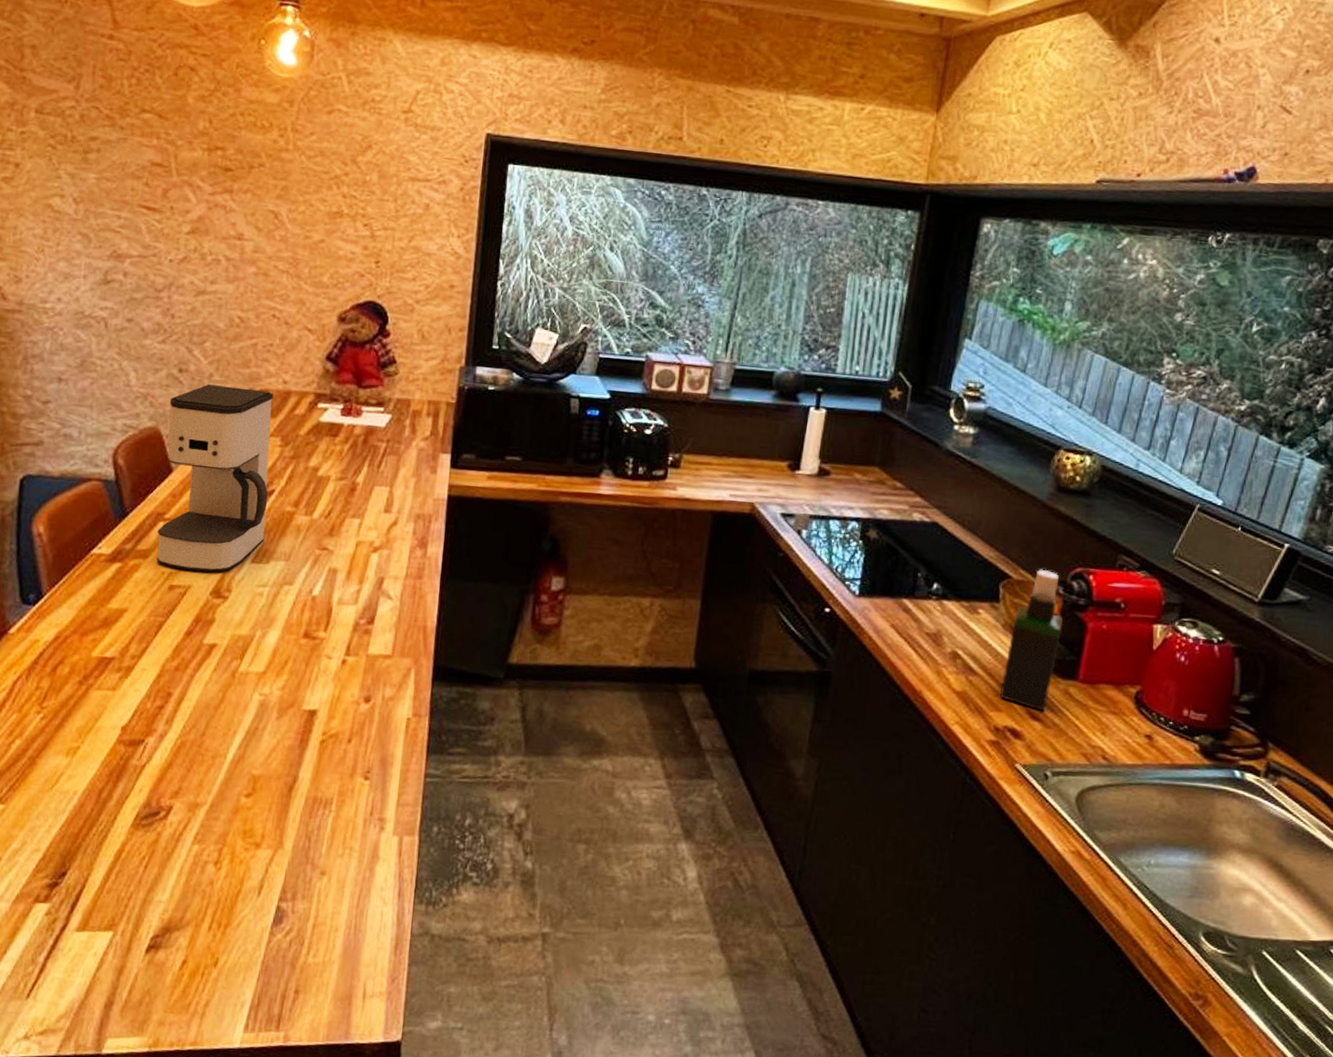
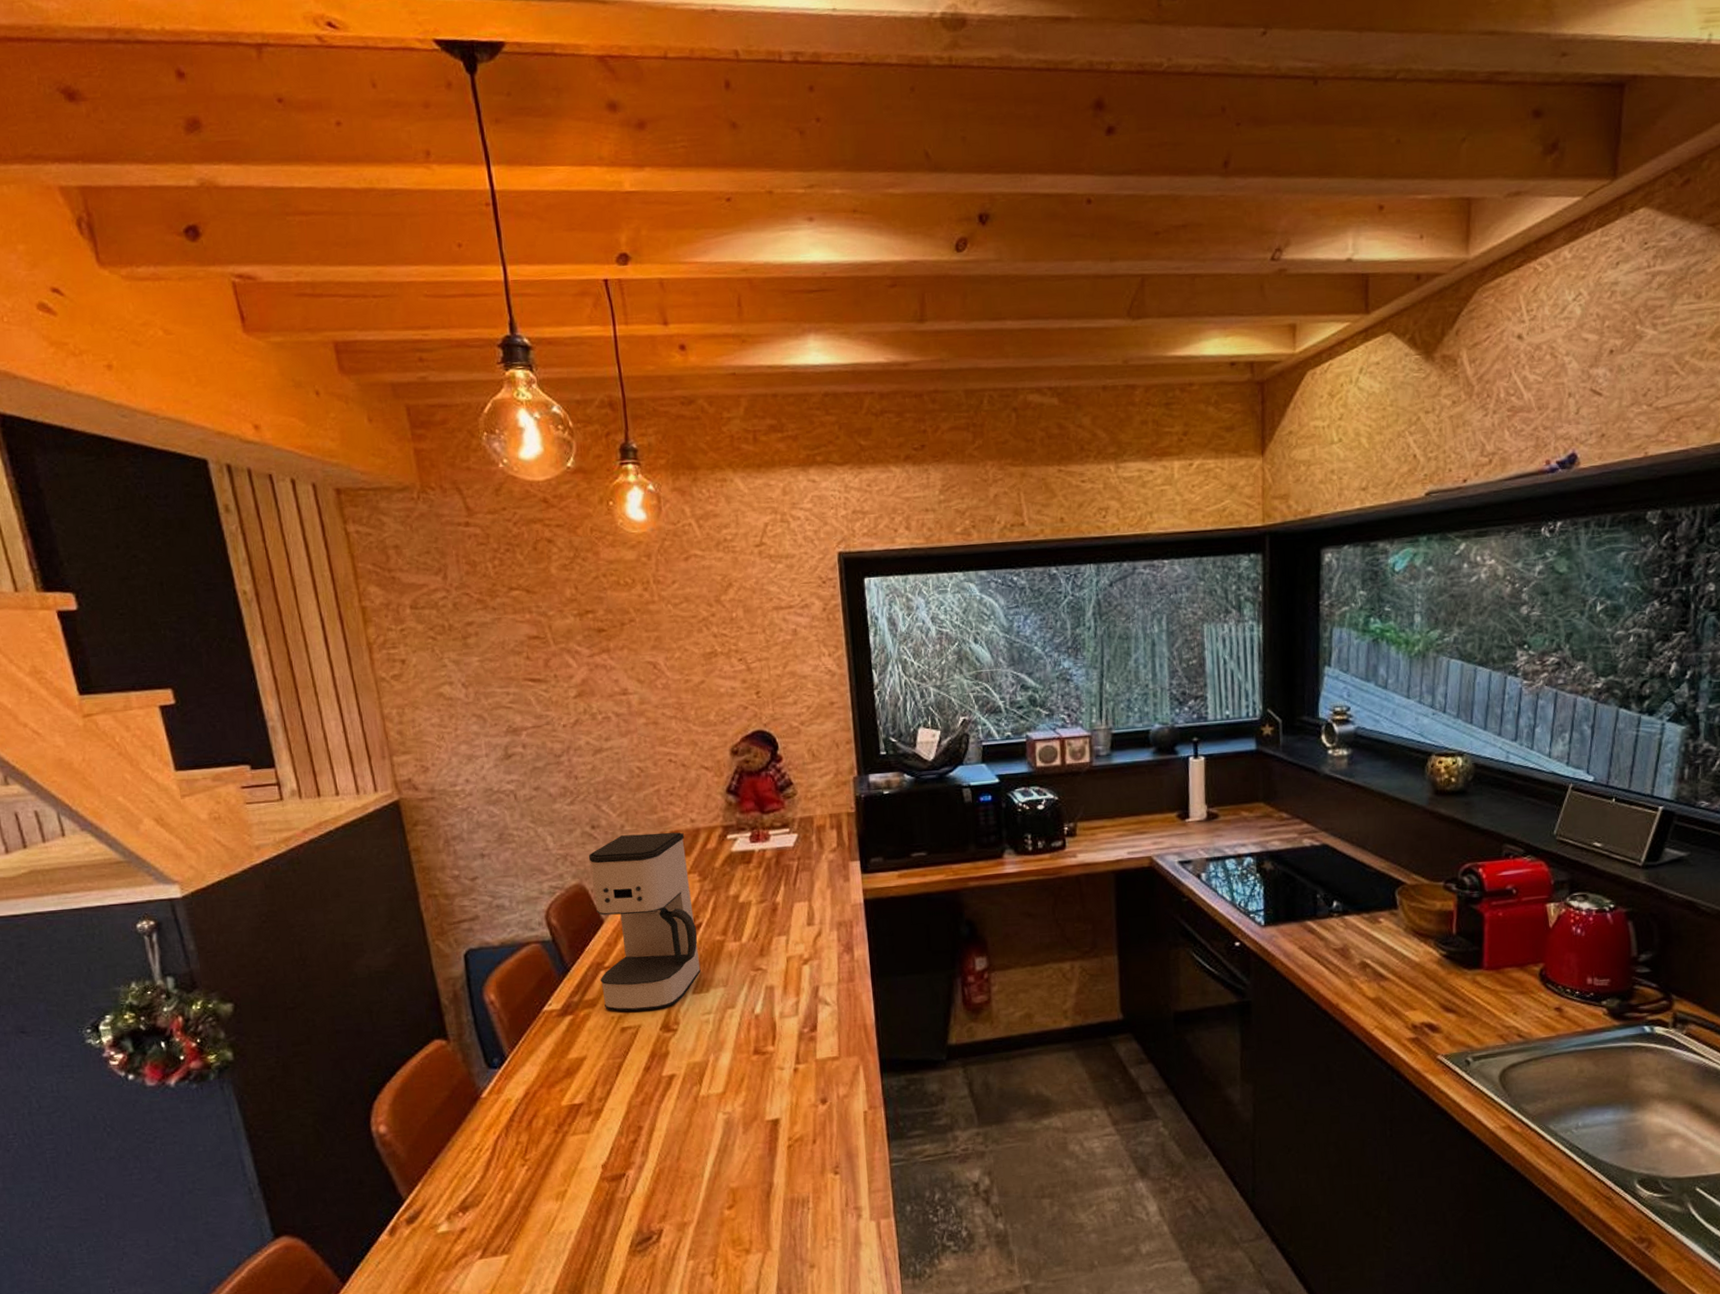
spray bottle: present [999,569,1063,711] -> none [1412,870,1461,1003]

